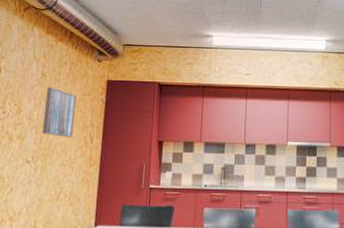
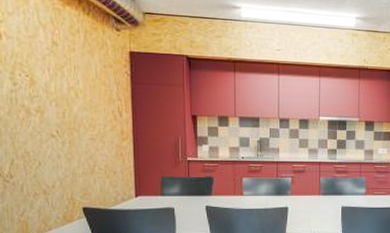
wall art: present [41,87,77,137] -> none [62,57,99,111]

